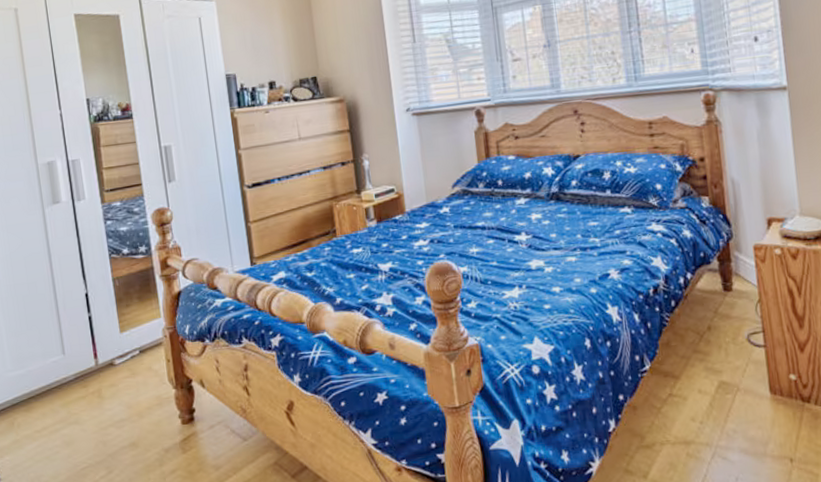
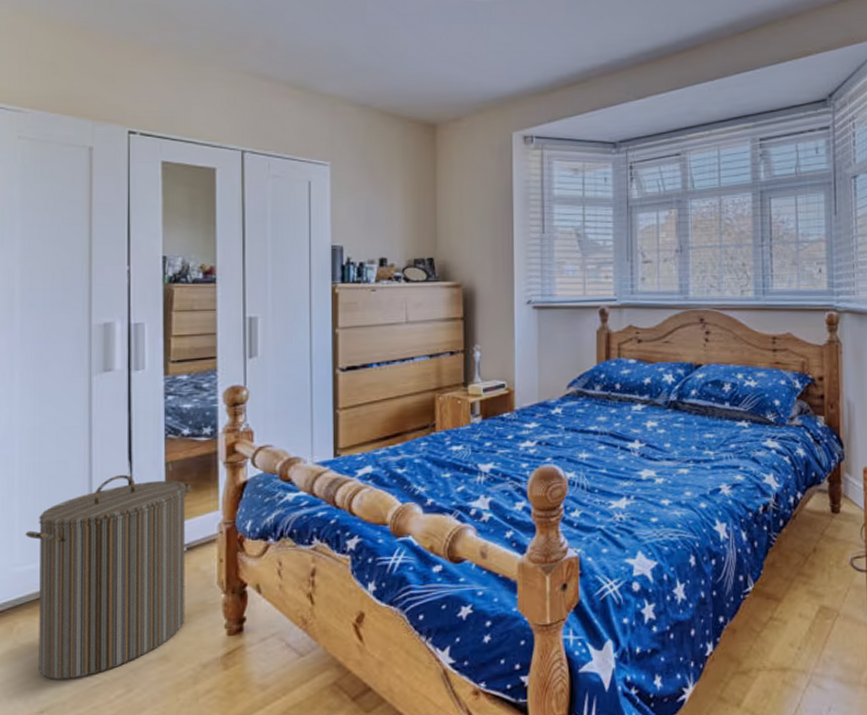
laundry hamper: none [12,291,146,465] -> present [25,474,191,680]

